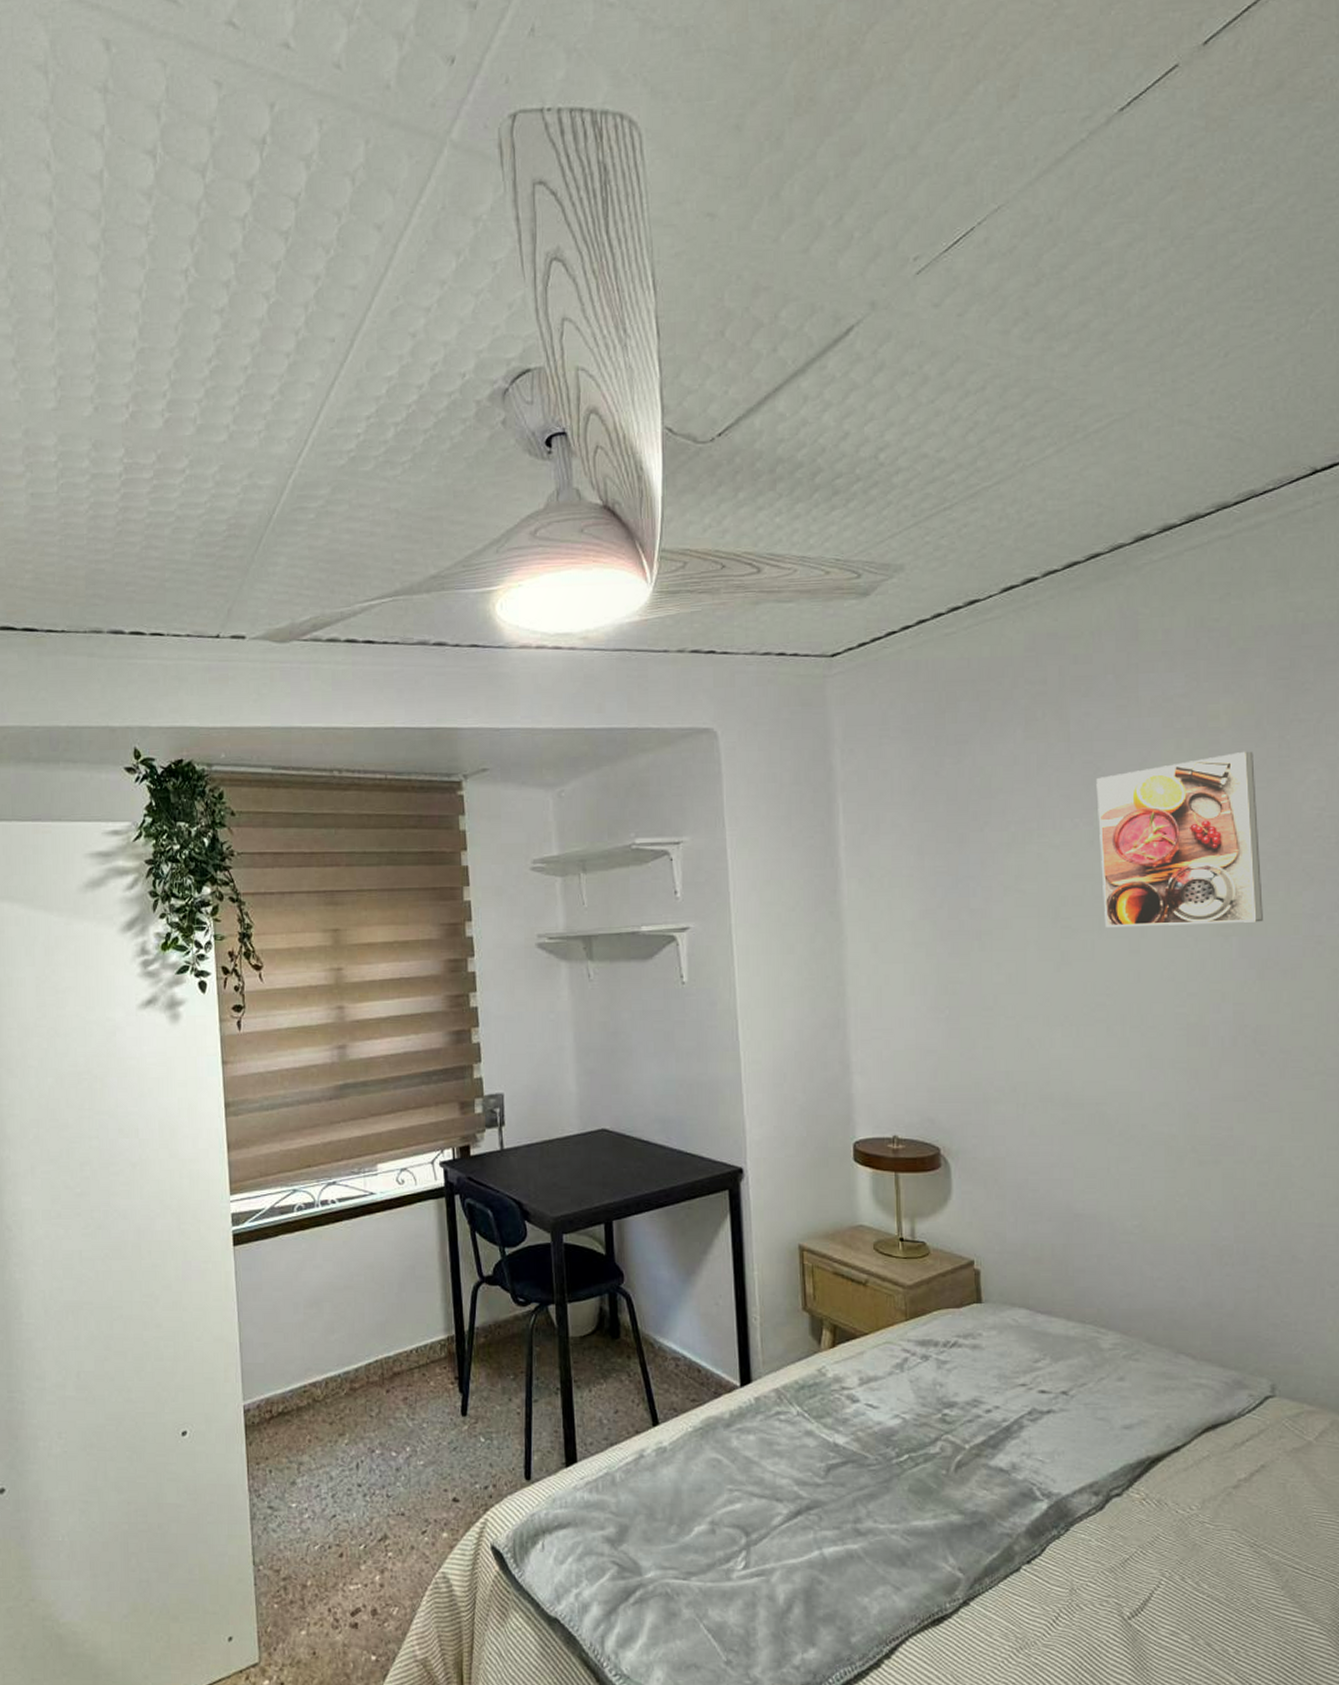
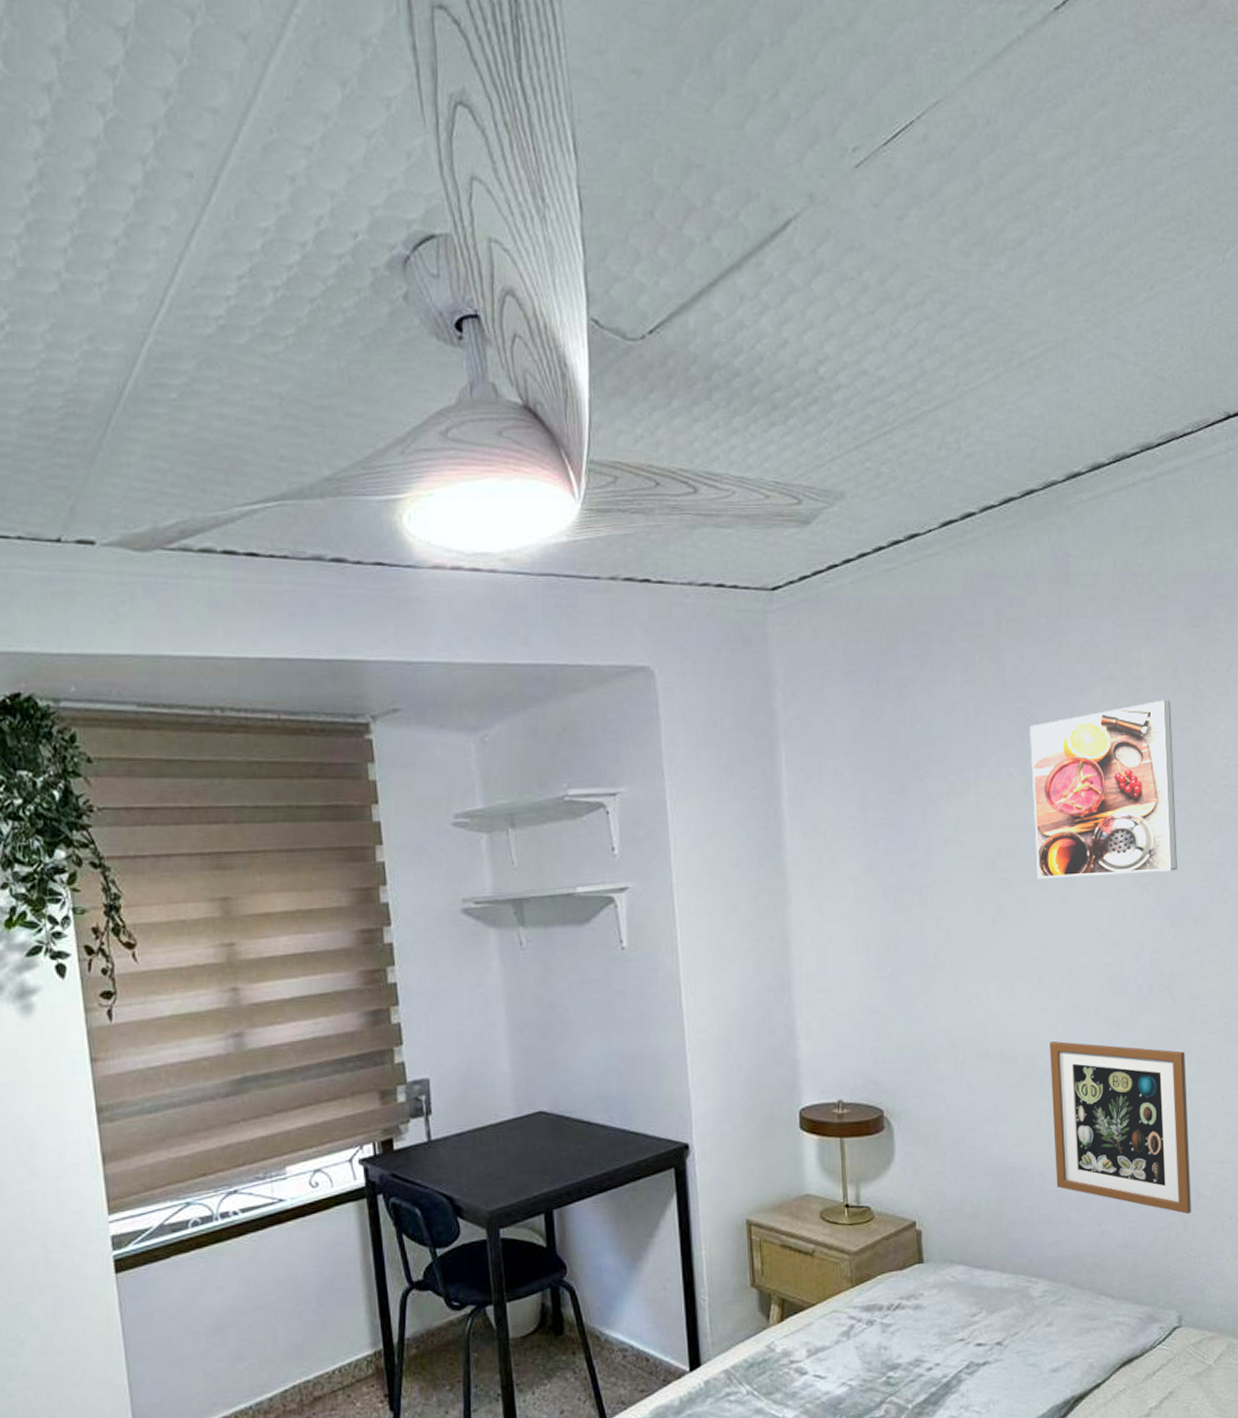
picture frame: none [1120,1090,1285,1277] -> present [1050,1041,1191,1214]

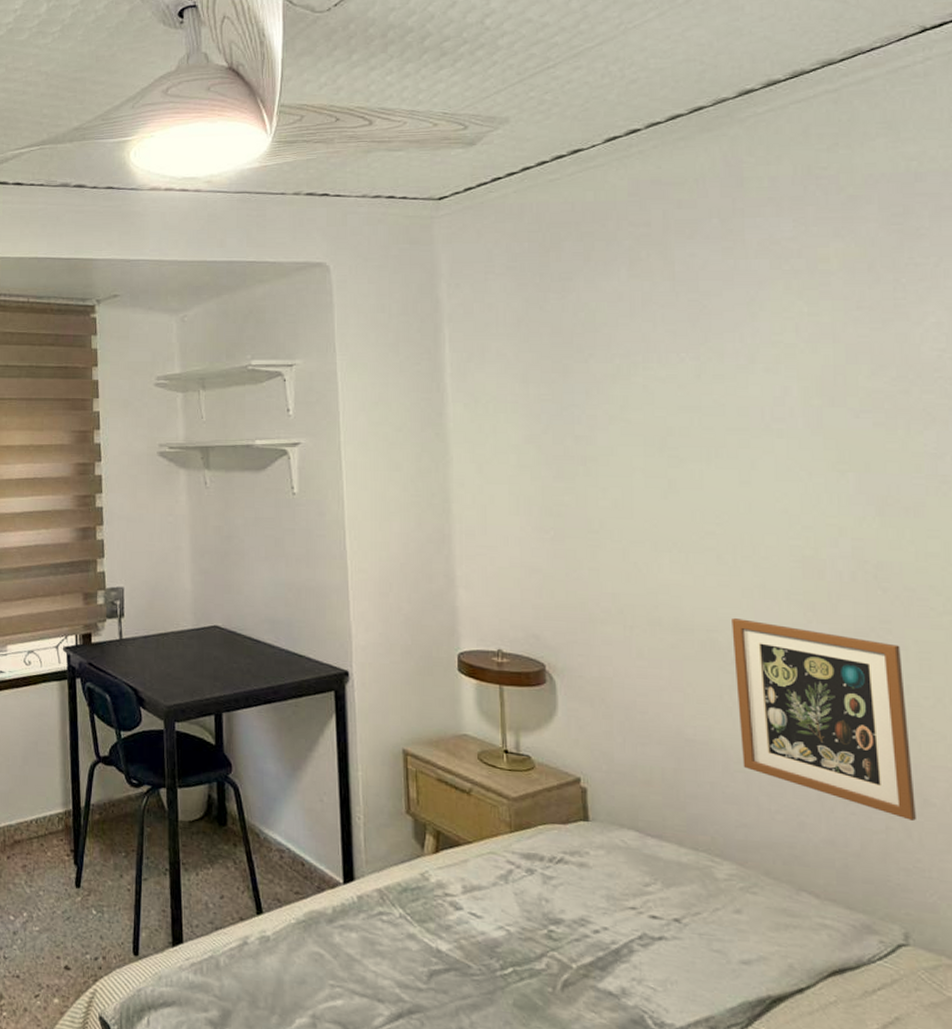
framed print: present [1030,699,1177,879] -> none [702,293,881,460]

